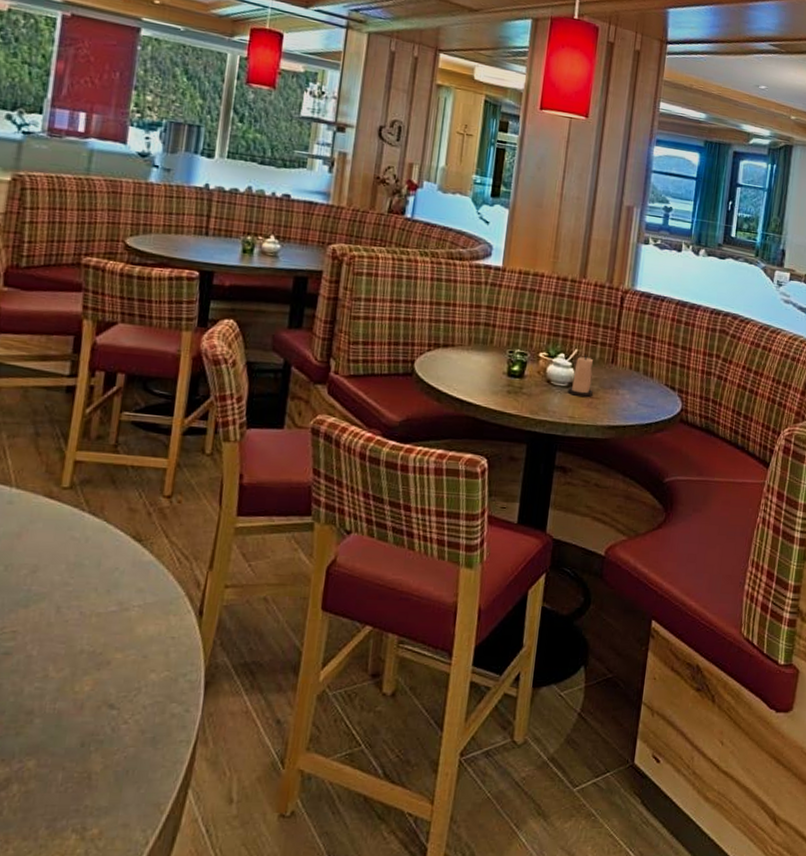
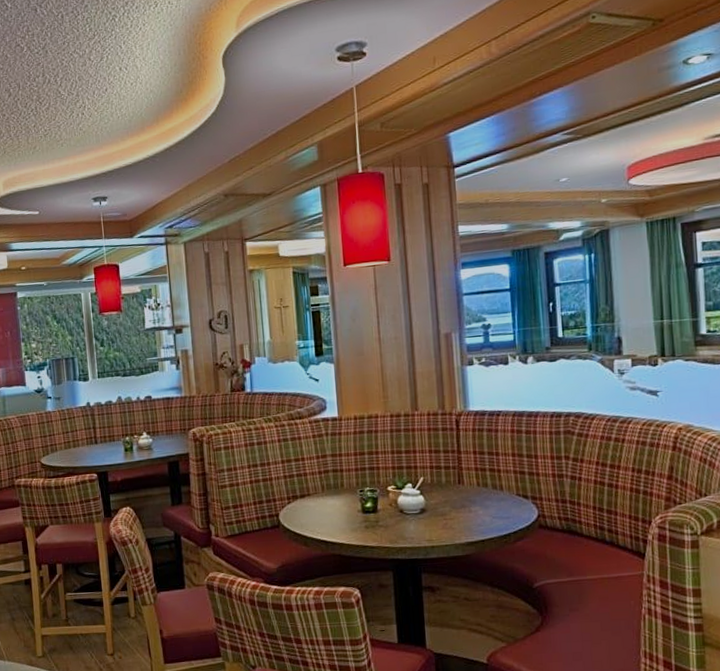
candle: present [568,355,594,398] -> none [421,481,446,521]

